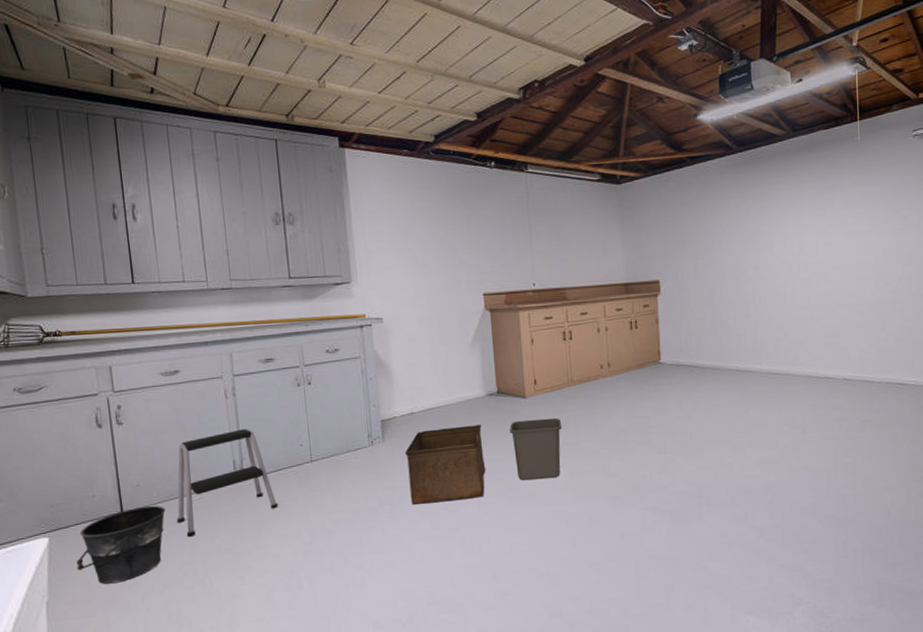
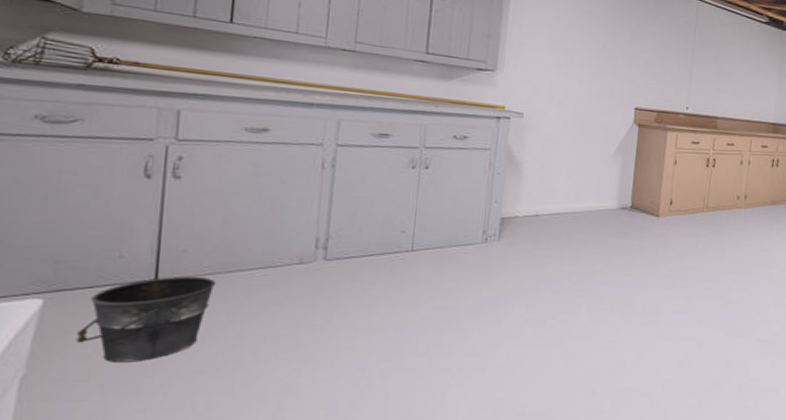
step stool: present [177,429,278,538] -> none [229,204,362,318]
storage bin: present [404,424,486,505] -> none [517,234,608,311]
garbage can: present [510,418,562,480] -> none [636,238,690,299]

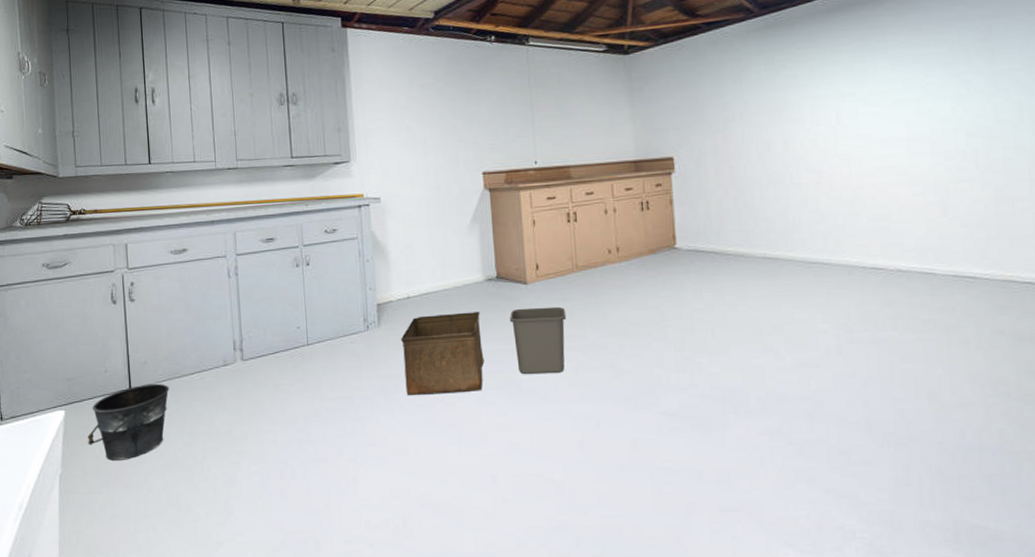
storage bin: none [517,234,608,311] -> present [400,311,485,395]
garbage can: none [636,238,690,299] -> present [510,306,567,374]

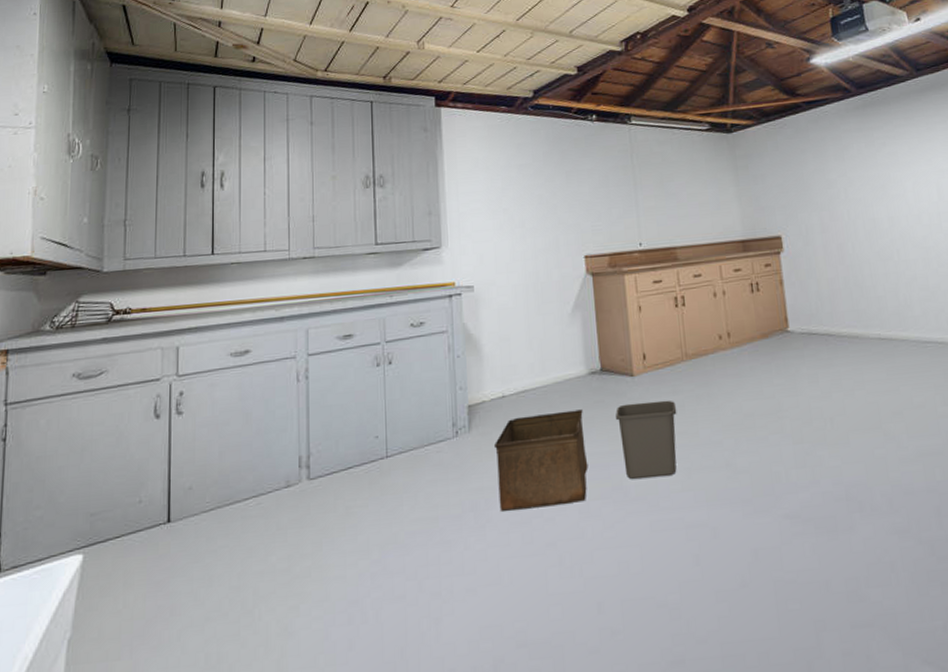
bucket: present [87,383,169,461] -> none [109,513,218,616]

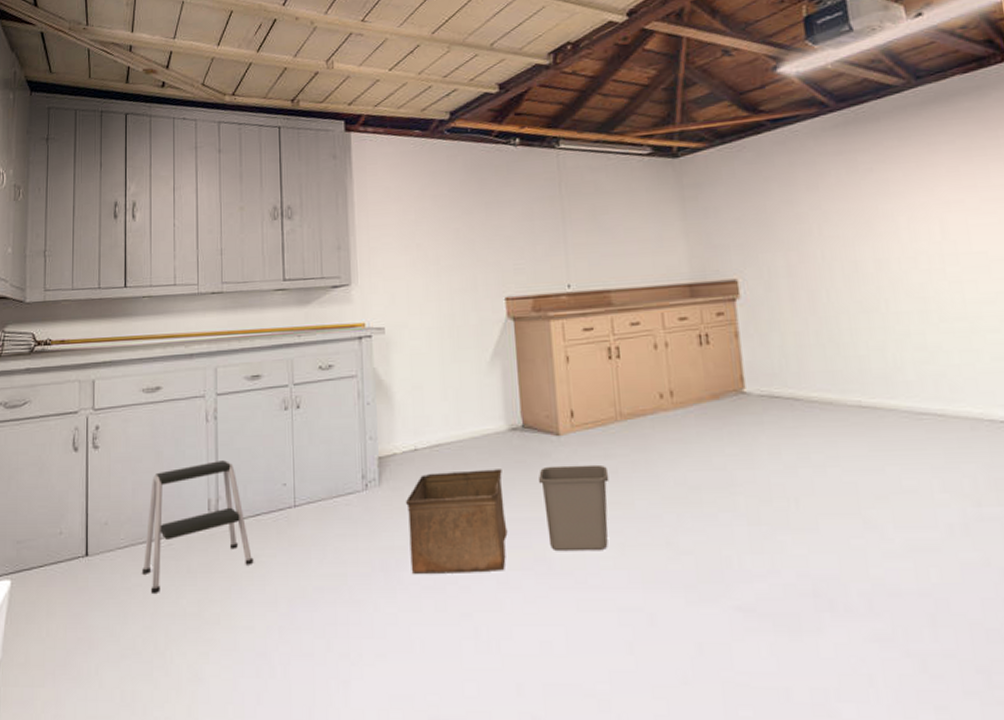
step stool: none [229,418,346,555] -> present [142,460,254,595]

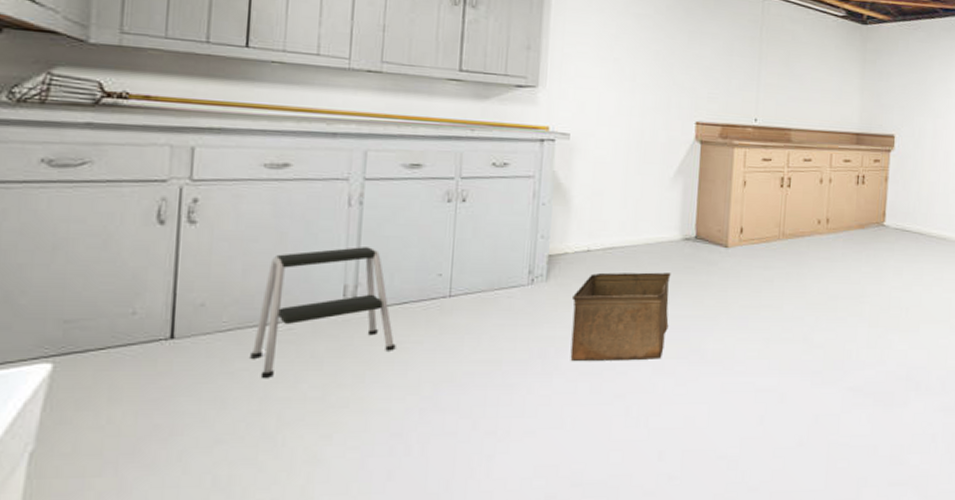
garbage can: present [539,464,609,550] -> none [704,273,766,343]

